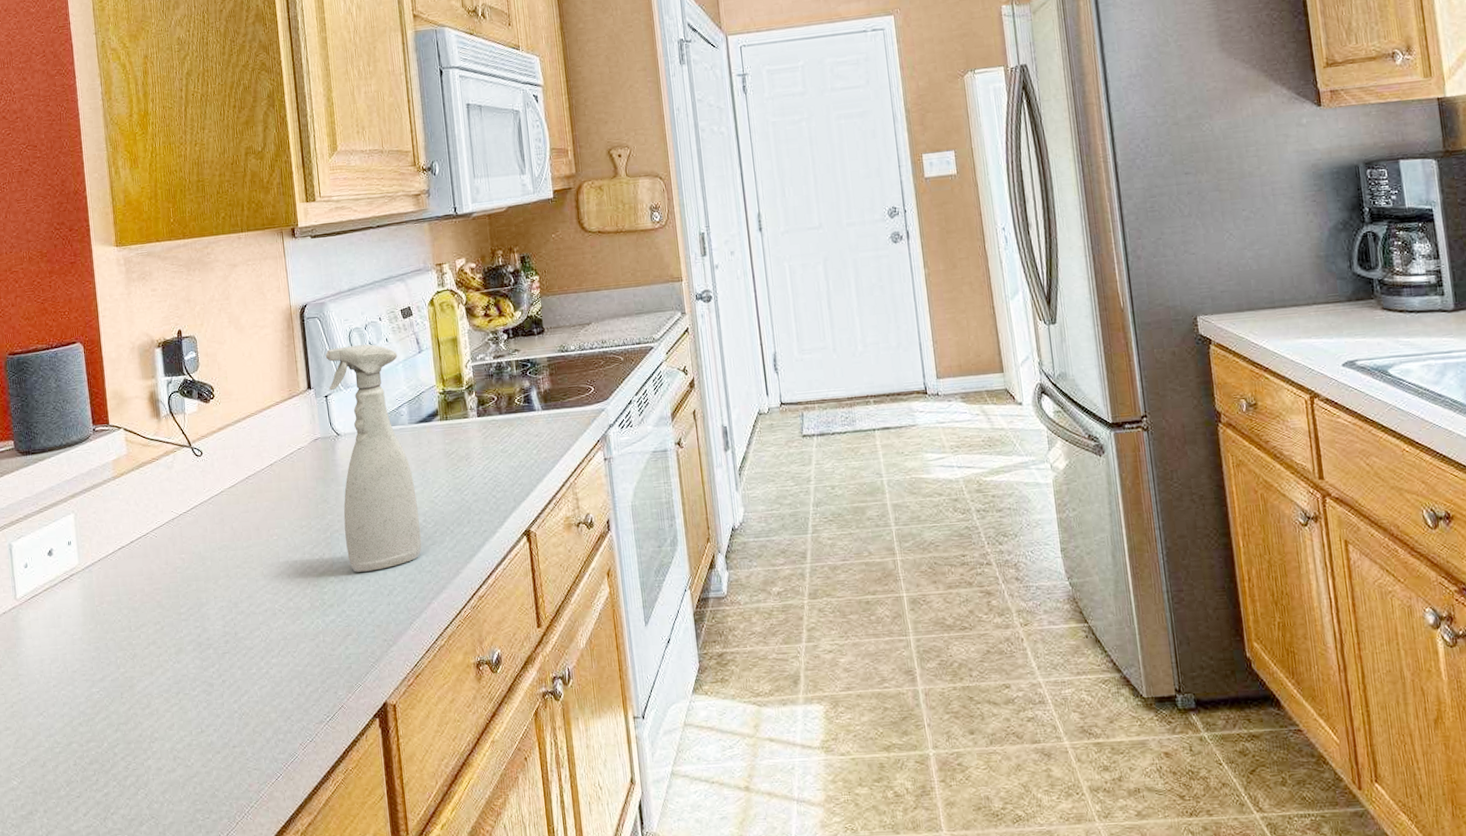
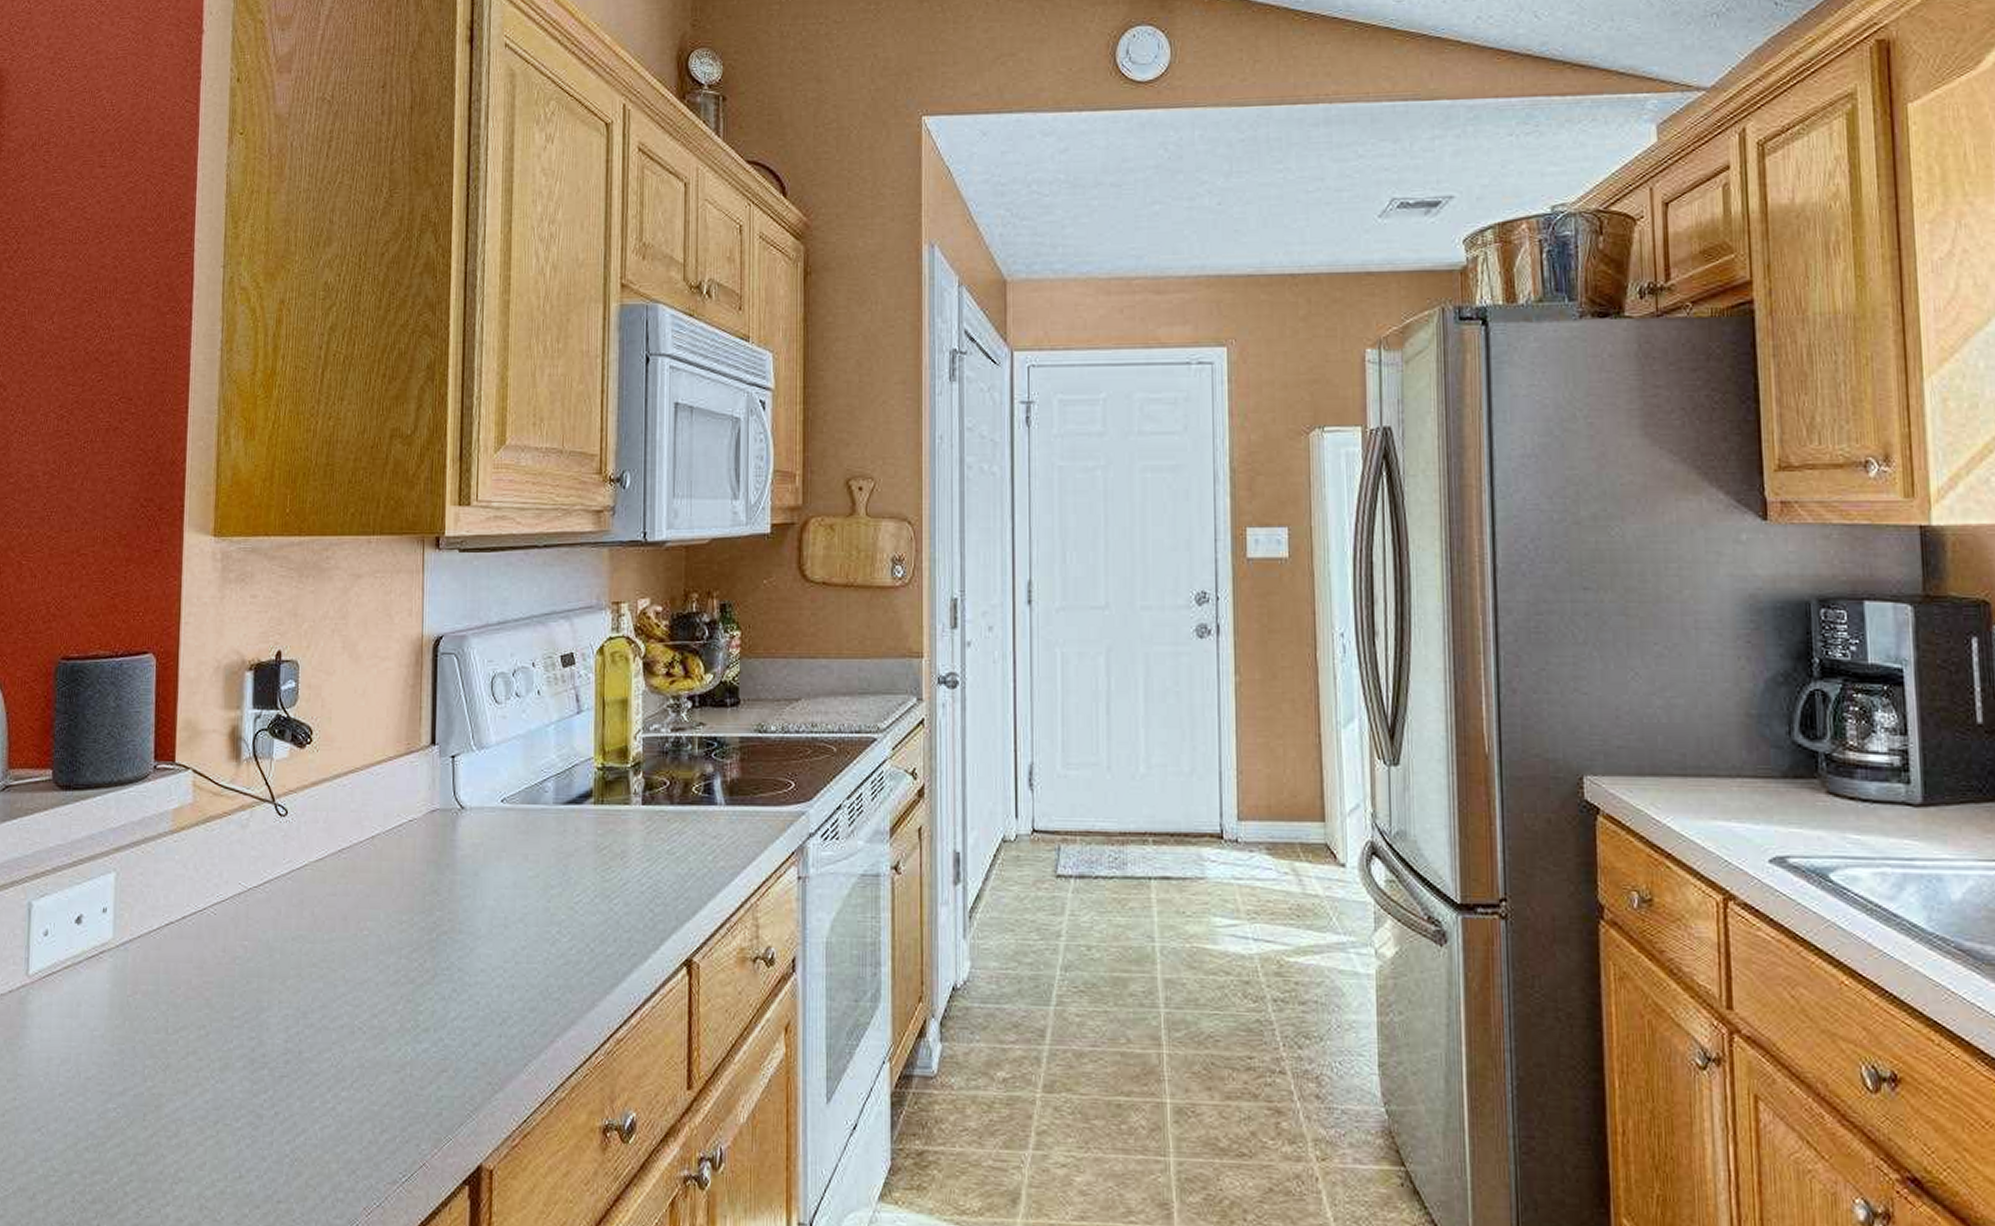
spray bottle: present [325,344,422,572] -> none [455,695,553,991]

